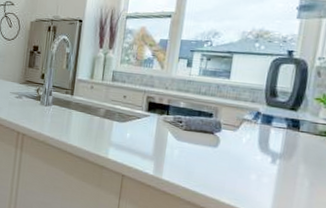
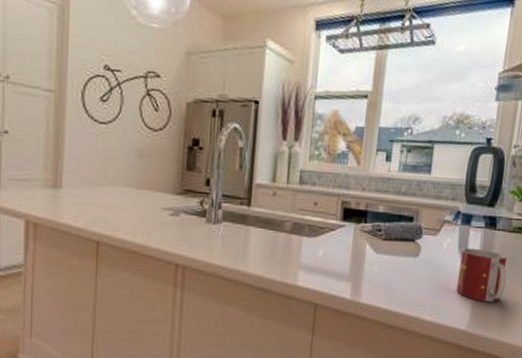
mug: none [257,144,313,198] -> present [456,247,507,303]

